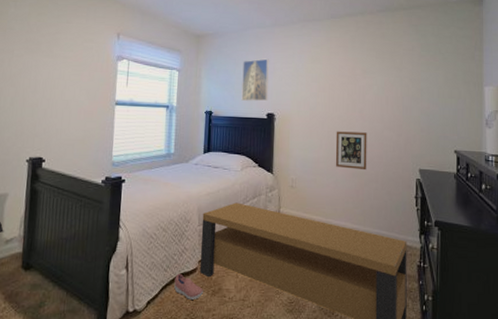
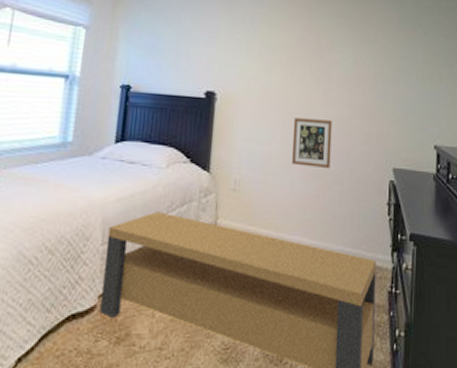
shoe: present [174,273,204,300] -> none [59,314,104,352]
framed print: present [241,58,269,101] -> none [172,19,212,75]

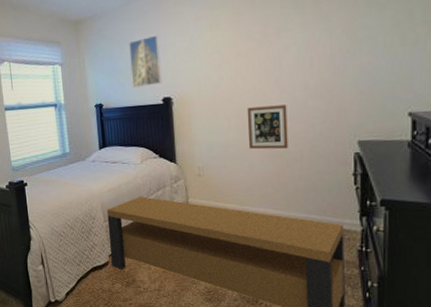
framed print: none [172,19,212,75] -> present [129,34,163,88]

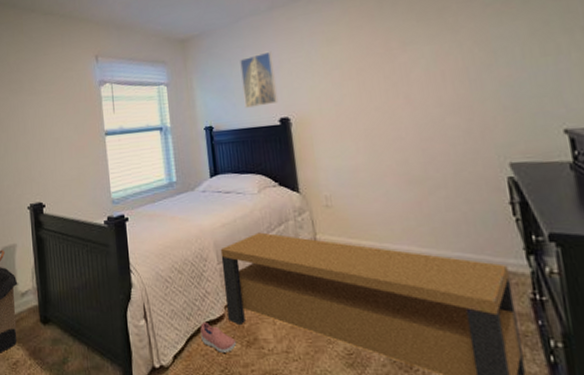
shoe: none [88,267,119,290] -> present [200,321,237,352]
picture frame: present [247,104,288,150] -> none [375,123,428,175]

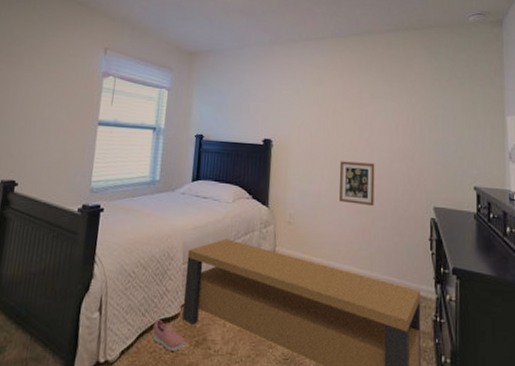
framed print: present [240,51,279,108] -> none [235,79,267,126]
picture frame: none [375,123,428,175] -> present [338,161,375,207]

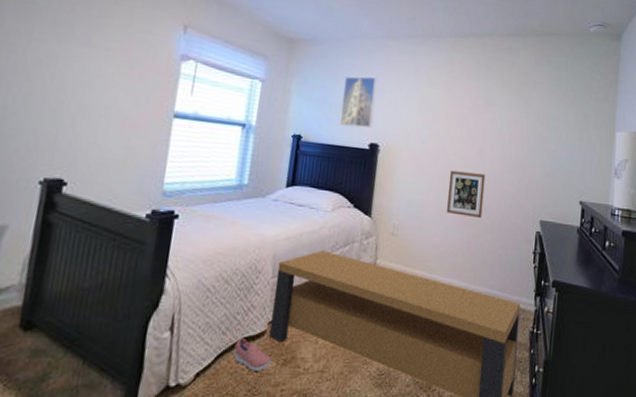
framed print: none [235,79,267,126] -> present [339,76,377,128]

